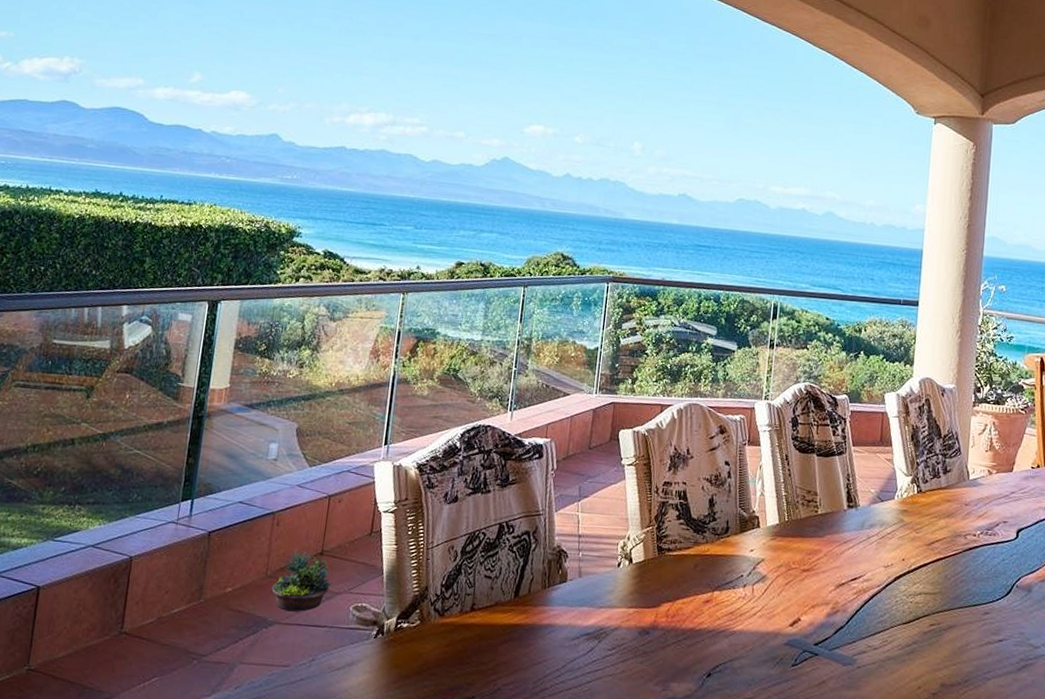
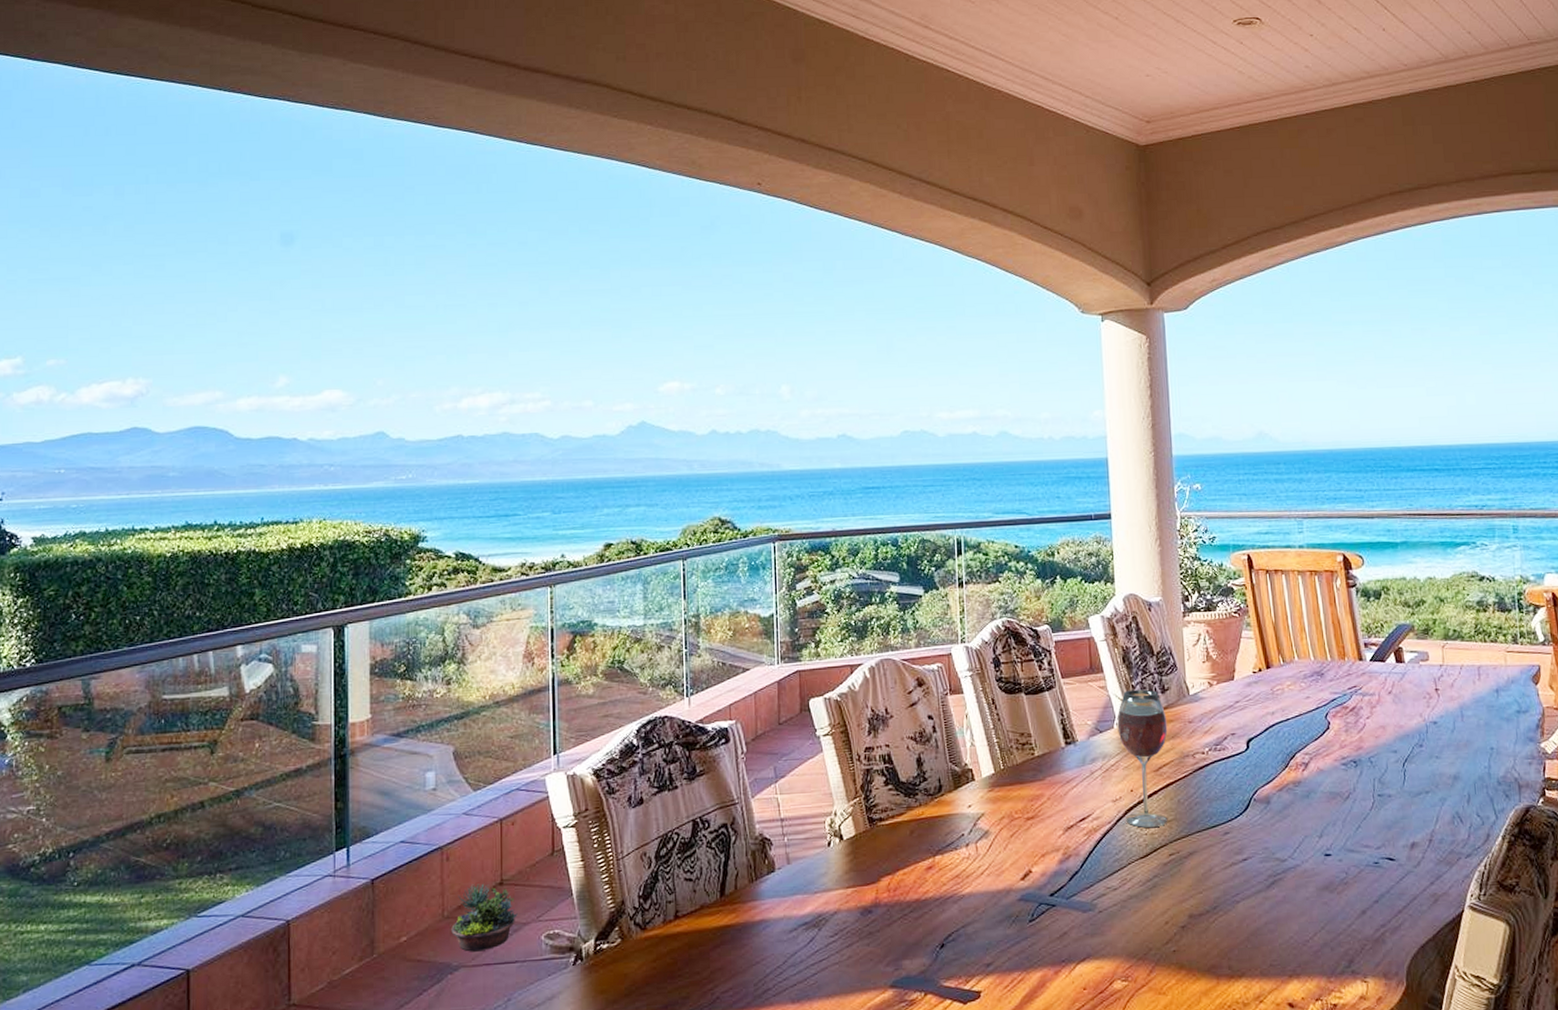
wineglass: none [894,466,945,597] -> present [1117,689,1168,828]

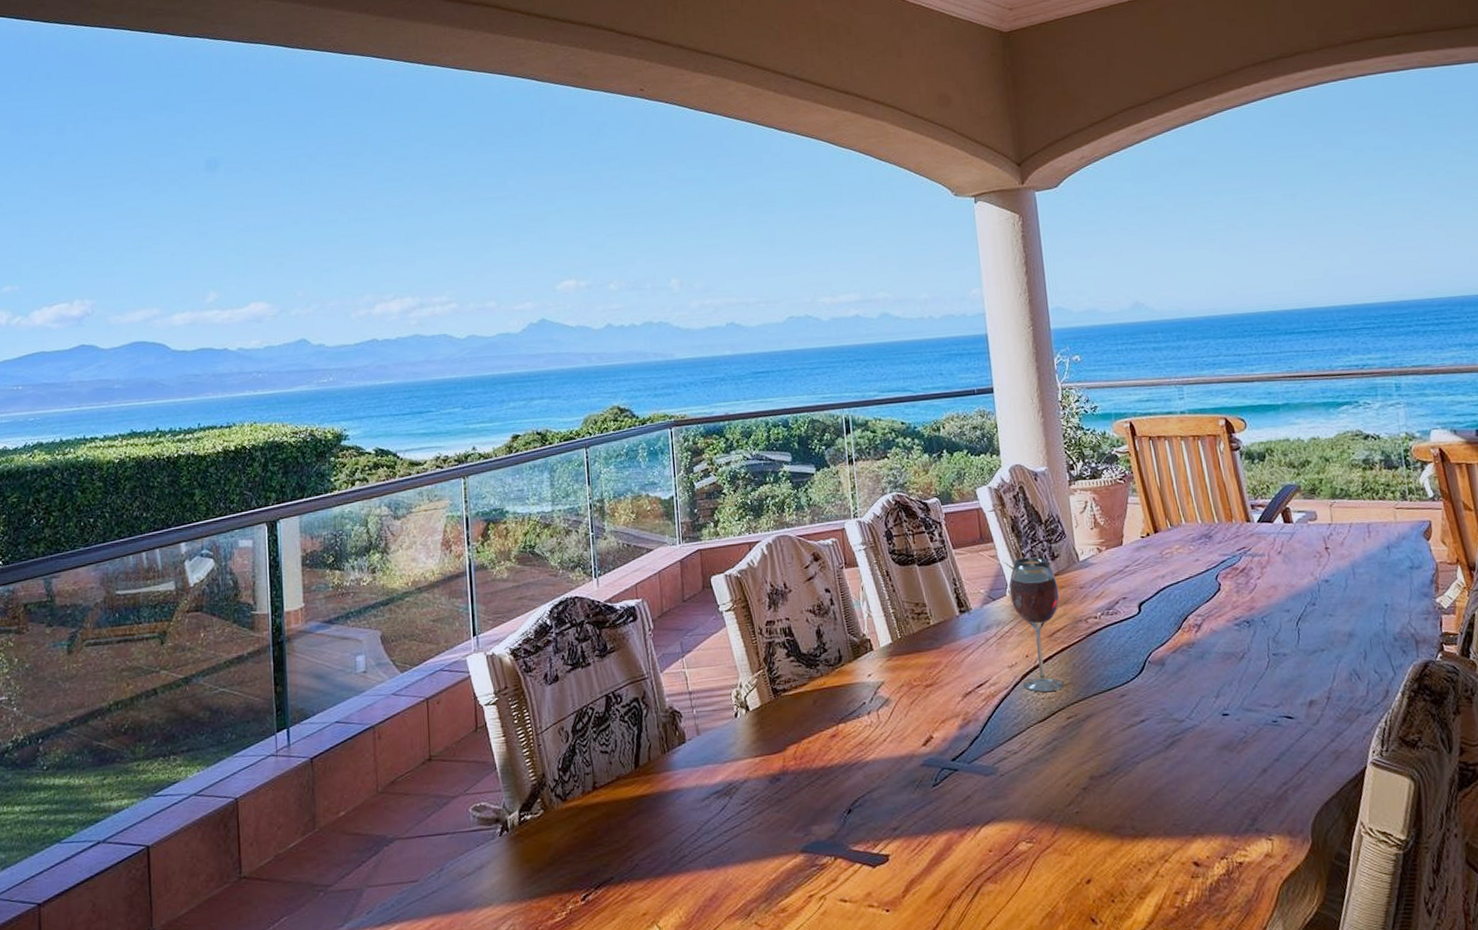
succulent planter: present [451,883,518,952] -> none [385,760,446,825]

